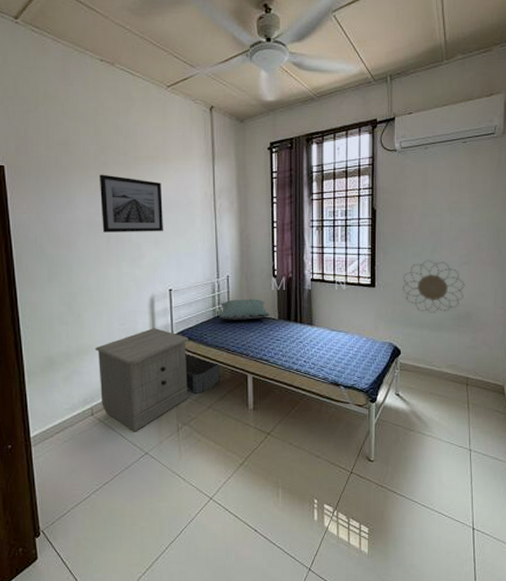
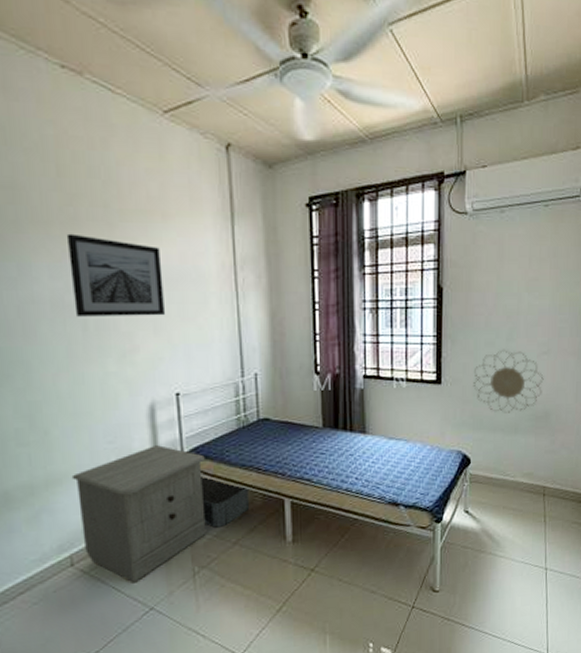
pillow: present [219,298,271,320] -> none [246,402,313,431]

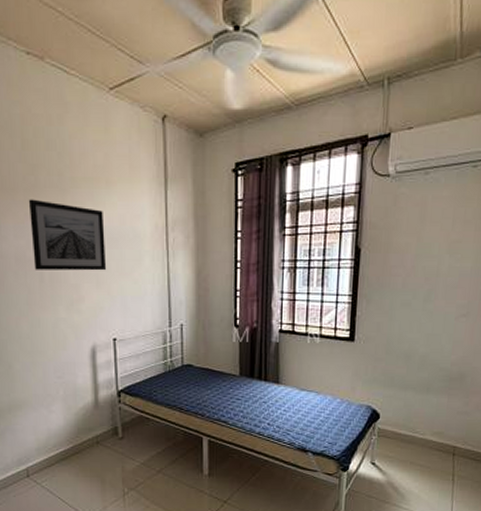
nightstand: present [71,445,206,583] -> none [29,382,136,496]
storage bin: present [201,474,250,528] -> none [132,410,173,456]
decorative wall piece: present [473,349,544,413] -> none [386,310,461,373]

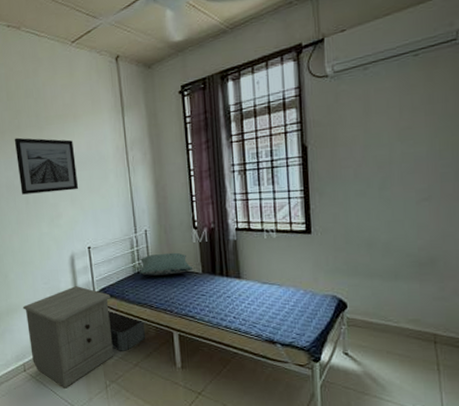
nightstand: none [29,382,136,496] -> present [22,286,114,389]
storage bin: none [132,410,173,456] -> present [108,309,146,351]
pillow: none [171,351,231,376] -> present [140,252,194,276]

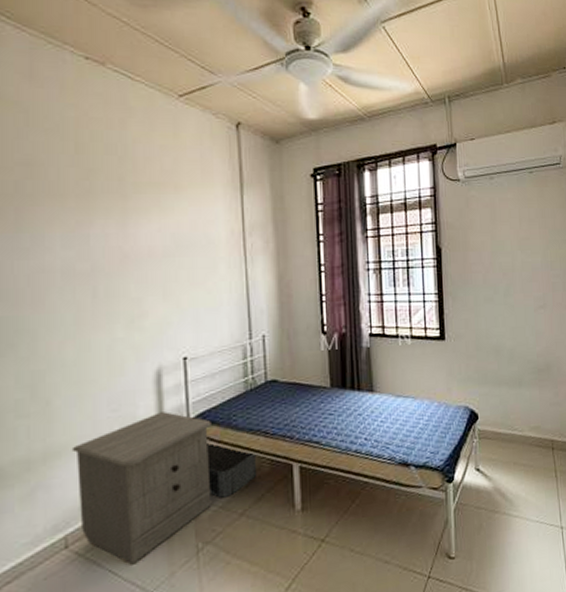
wall art: present [14,137,78,195] -> none [81,205,174,284]
pillow: present [140,252,194,276] -> none [253,363,321,394]

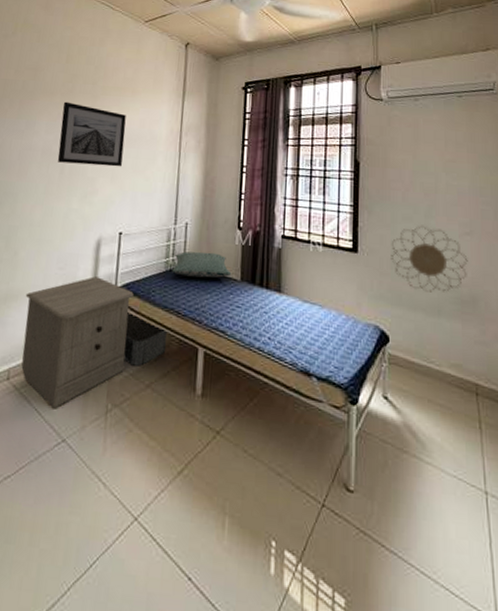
wall art: none [81,205,174,284] -> present [57,101,126,167]
pillow: none [253,363,321,394] -> present [172,251,232,279]
decorative wall piece: none [475,304,543,367] -> present [391,225,468,293]

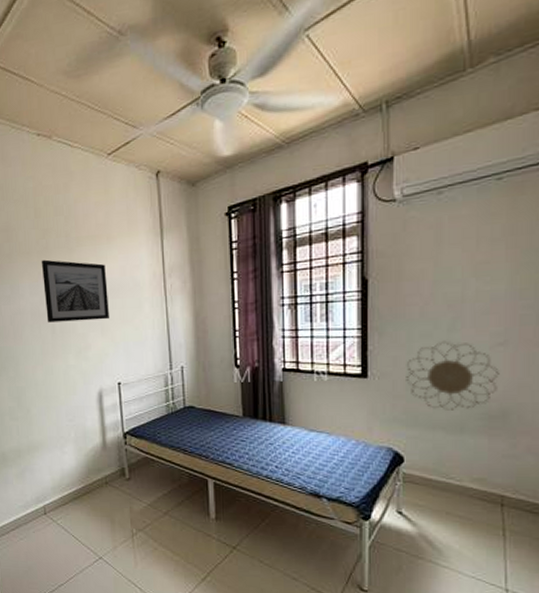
nightstand: present [21,276,134,409] -> none [44,425,142,535]
storage bin: present [124,309,167,366] -> none [137,451,178,498]
pillow: present [172,251,232,279] -> none [174,392,233,417]

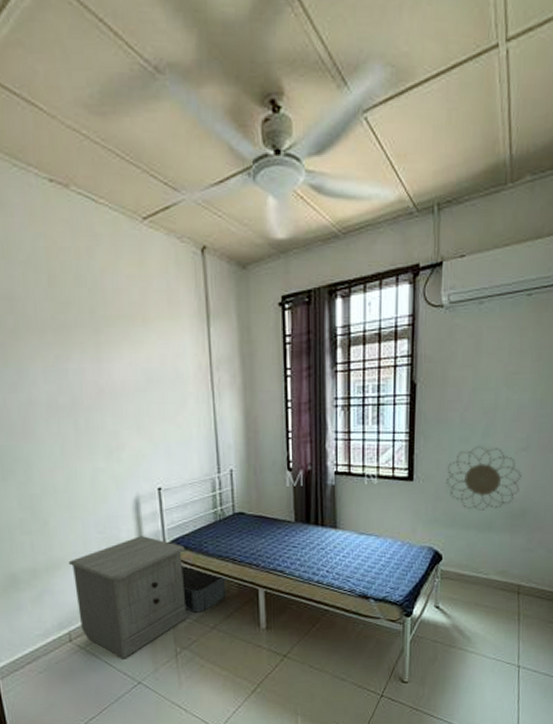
wall art: present [41,259,109,323] -> none [58,340,147,417]
nightstand: none [44,425,142,535] -> present [68,536,187,659]
storage bin: none [137,451,178,498] -> present [181,563,227,613]

